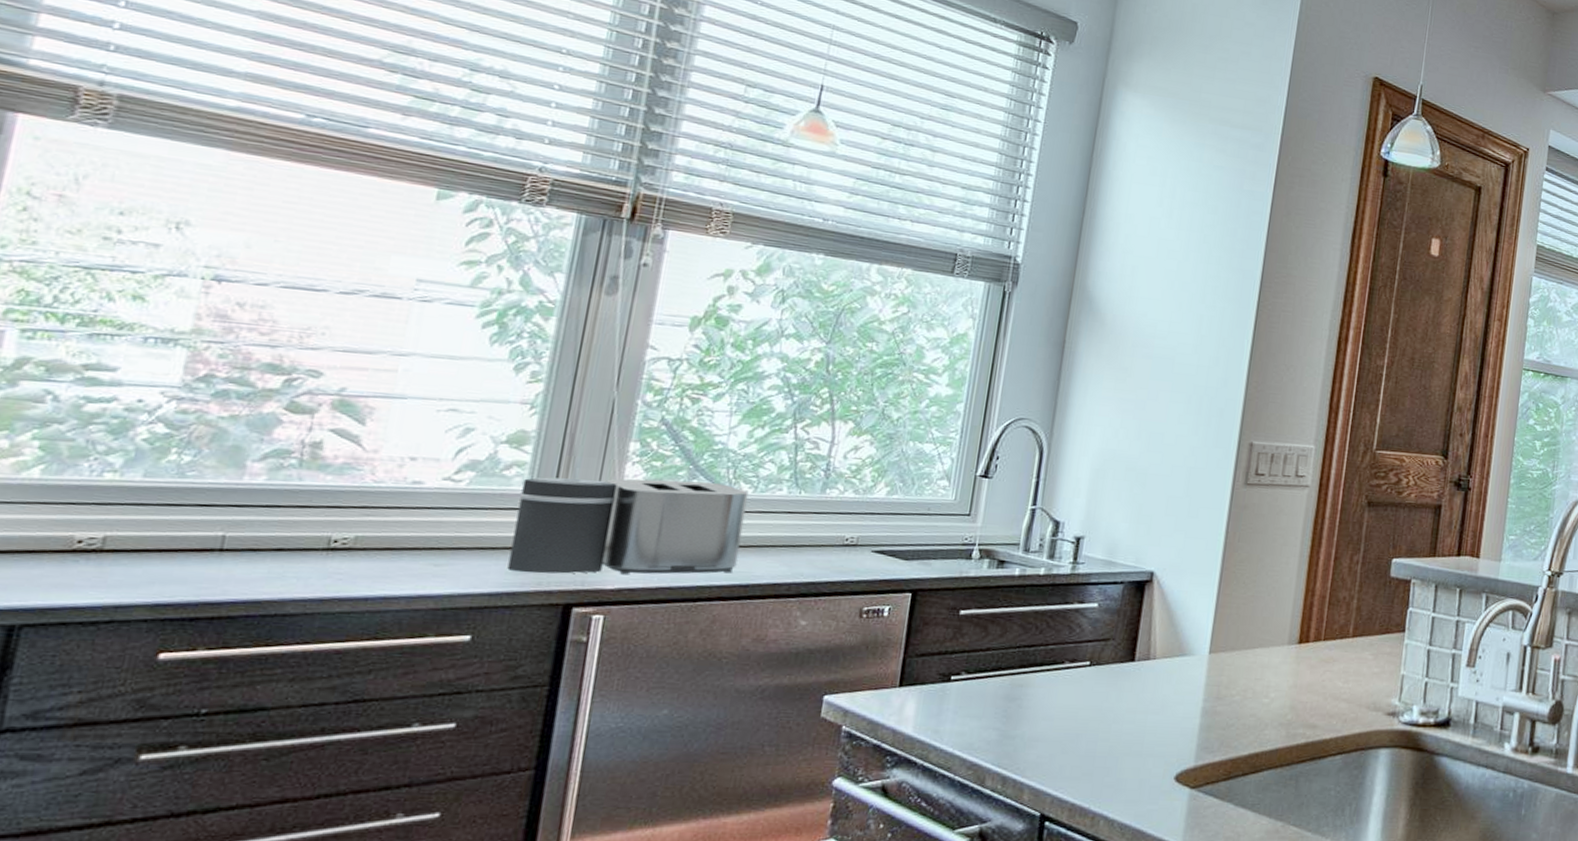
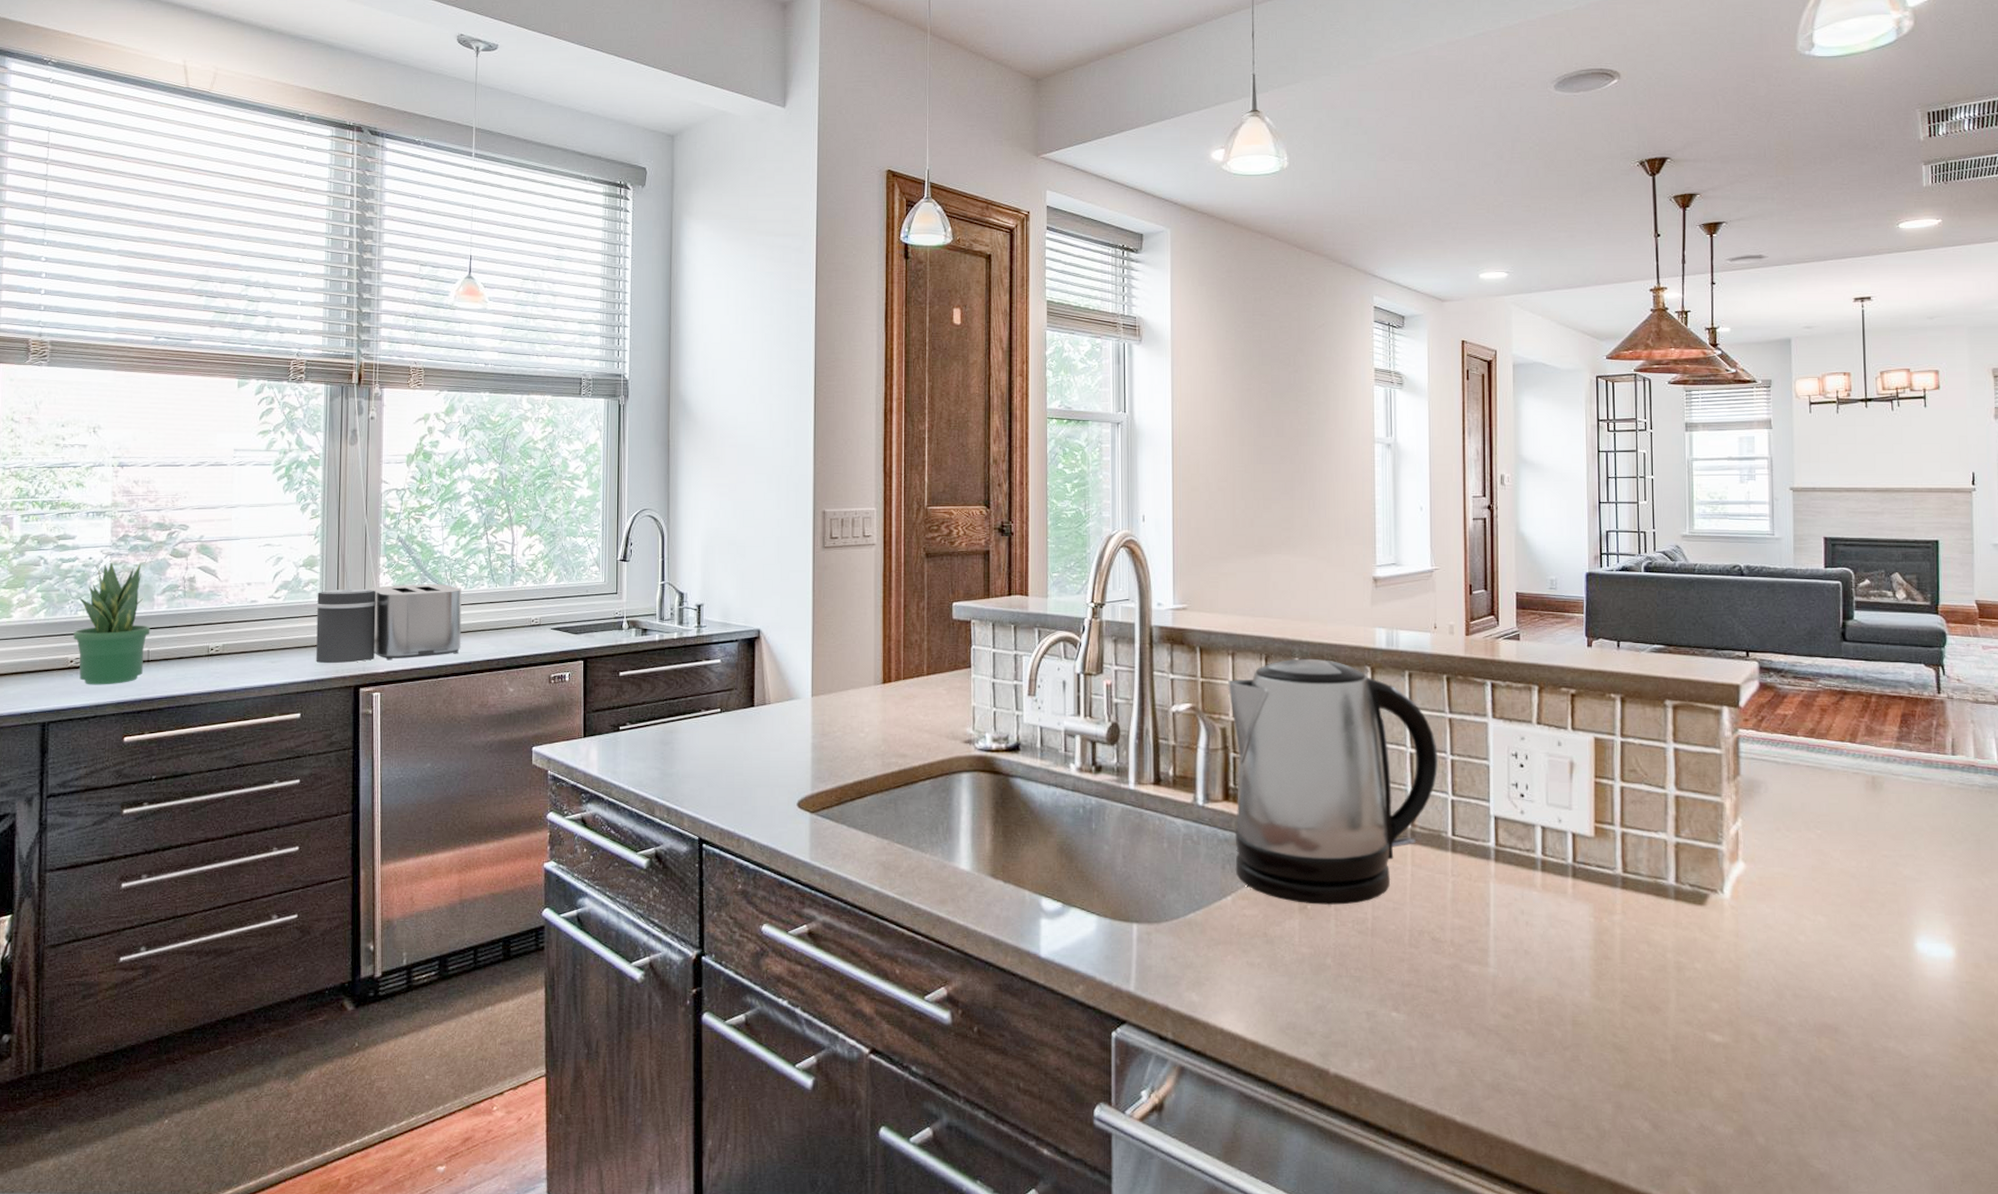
planter: none [88,410,233,579] -> present [73,563,151,685]

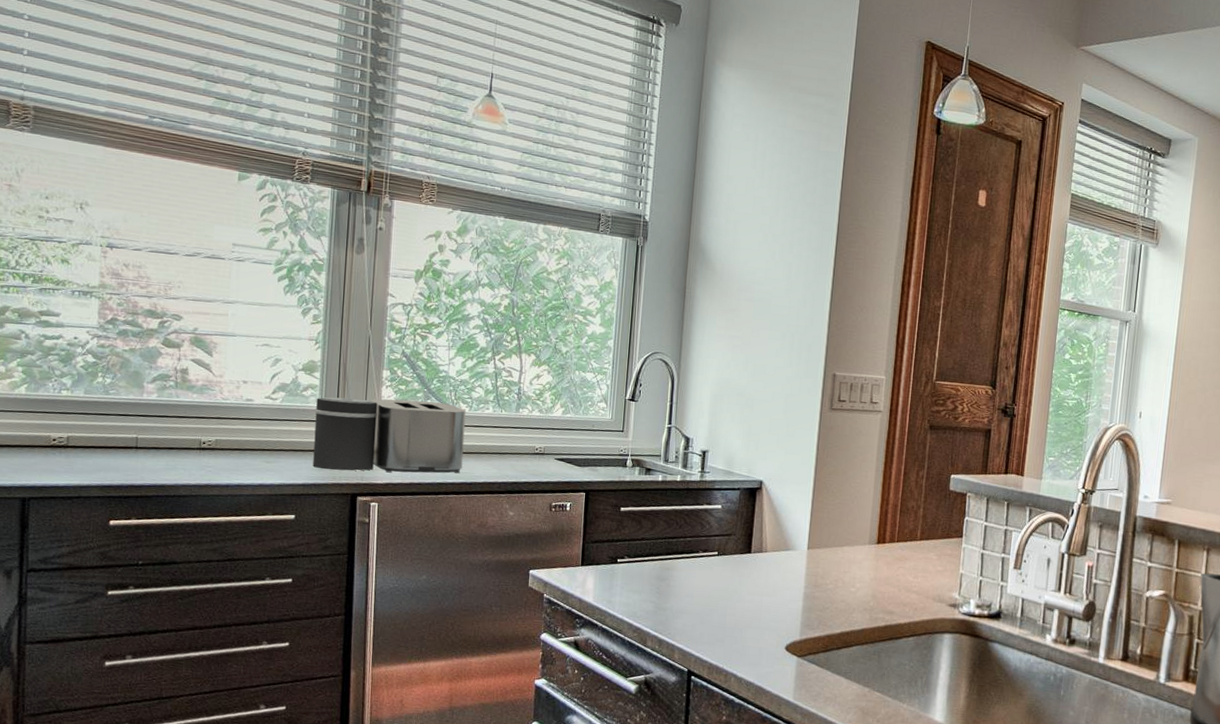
planter: present [73,563,151,685] -> none [56,345,139,468]

